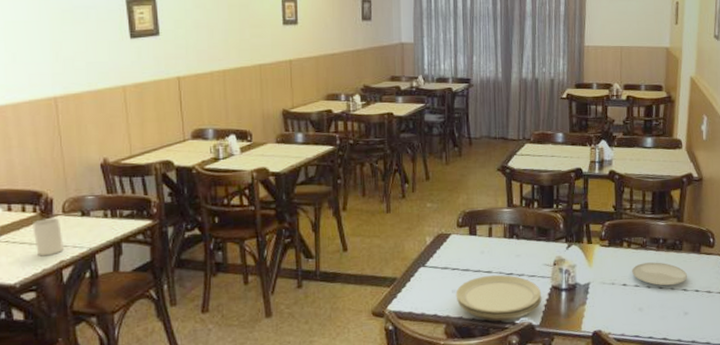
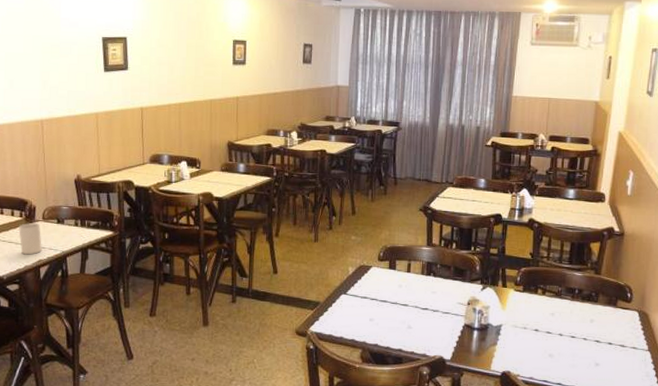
plate: present [455,274,542,322] -> none [373,308,454,353]
plate: present [632,262,688,286] -> none [545,311,602,336]

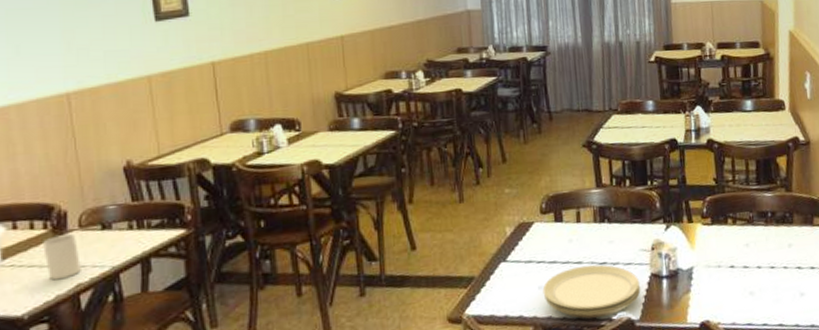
plate: none [373,308,454,353] -> present [542,264,641,319]

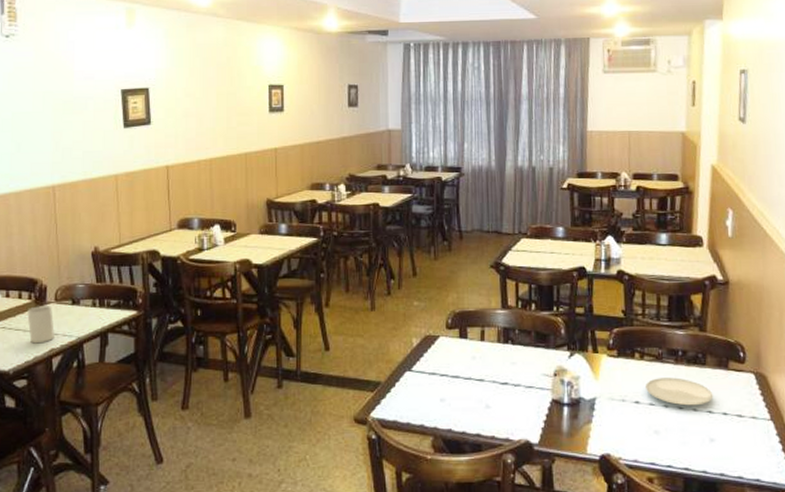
plate: present [542,264,641,319] -> none [444,383,541,437]
plate: none [739,238,801,265] -> present [646,377,714,406]

